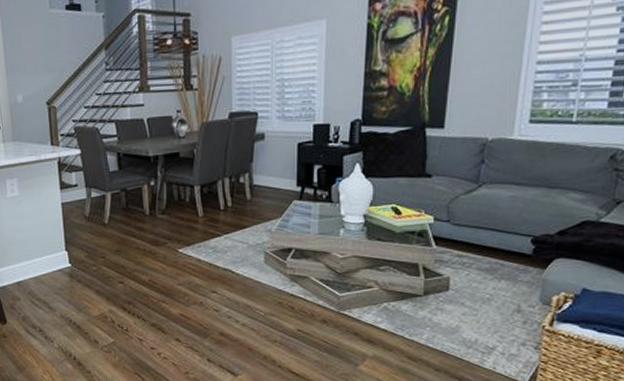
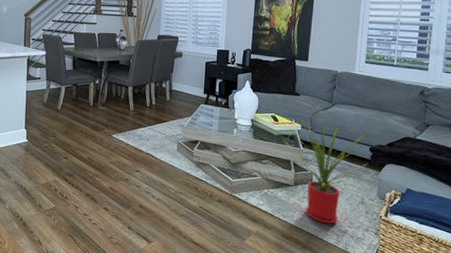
house plant: none [407,203,529,340] -> present [282,114,368,224]

